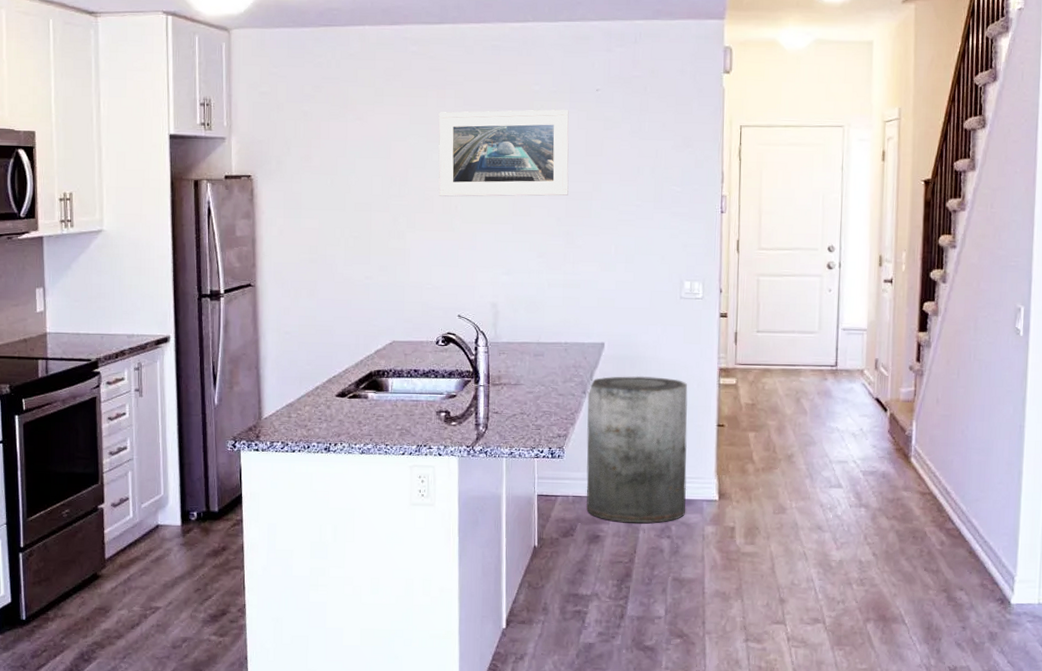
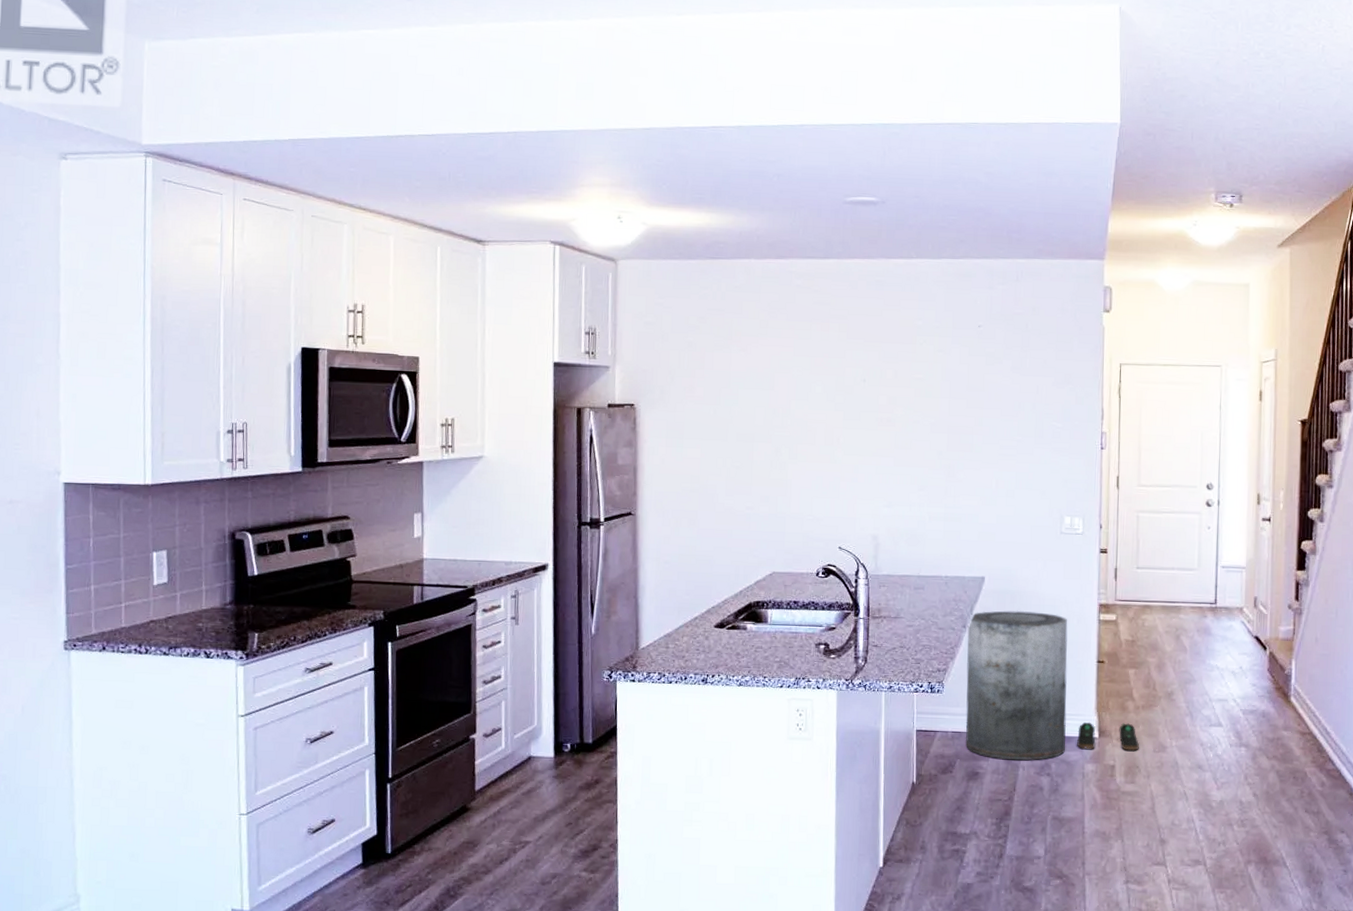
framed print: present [438,109,569,197] -> none [821,344,952,430]
shoe: none [696,484,760,513] -> present [1076,721,1140,751]

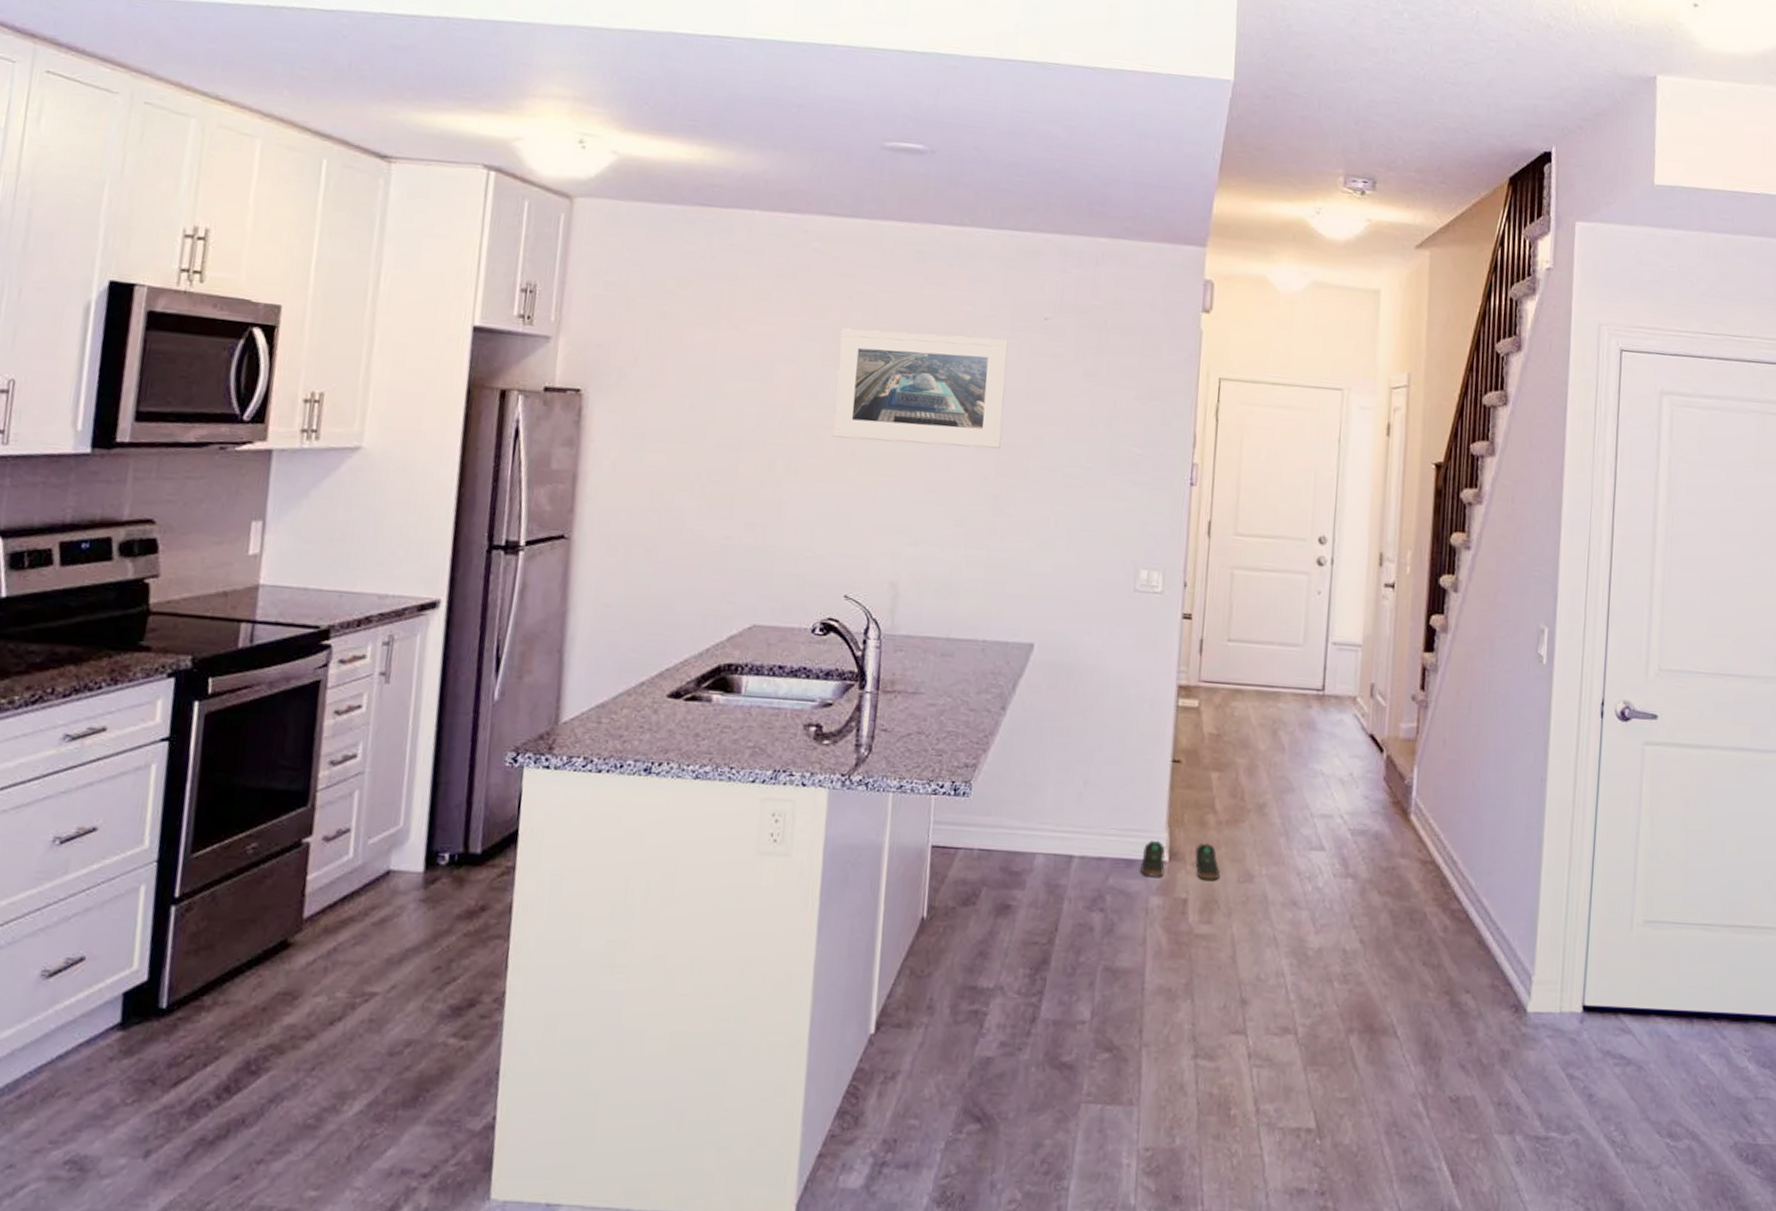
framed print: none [821,344,952,430] -> present [831,328,1009,449]
trash can: present [966,610,1068,760] -> none [996,688,1138,890]

